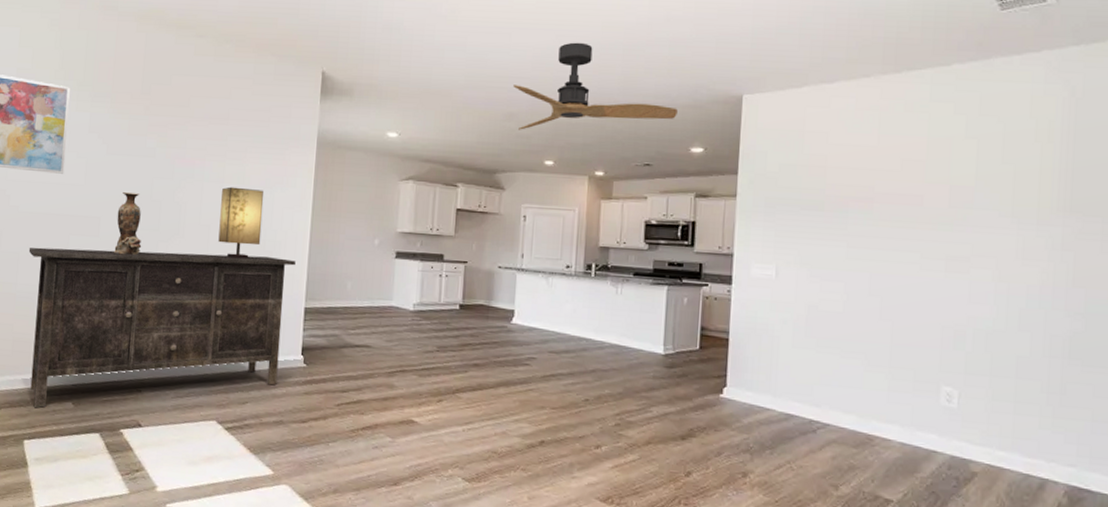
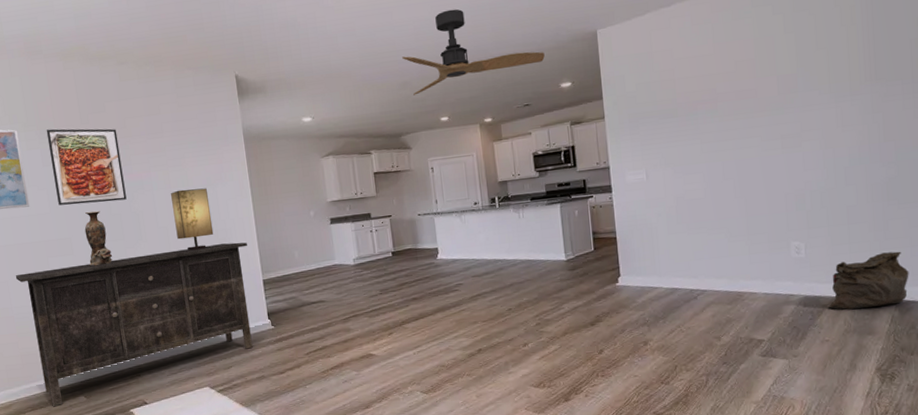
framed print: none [95,93,178,187] -> present [46,128,127,206]
bag: none [977,421,1086,490] -> present [827,251,909,310]

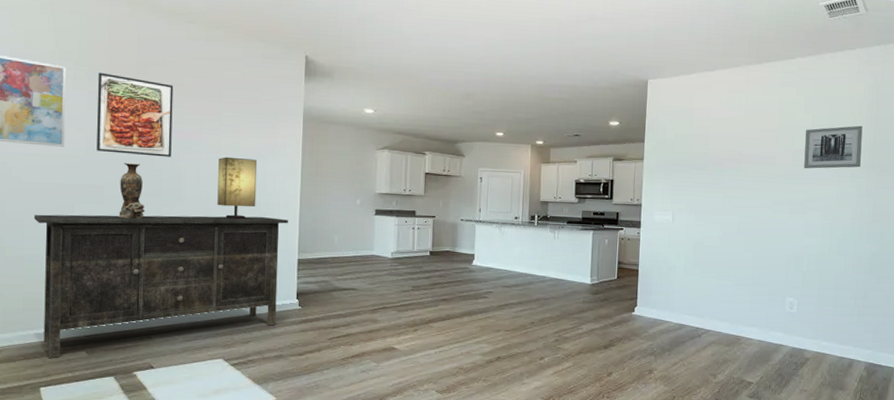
ceiling fan: present [402,9,545,95] -> none [469,35,599,107]
wall art: none [789,34,862,96] -> present [804,125,863,169]
bag: present [827,251,909,310] -> none [809,319,879,366]

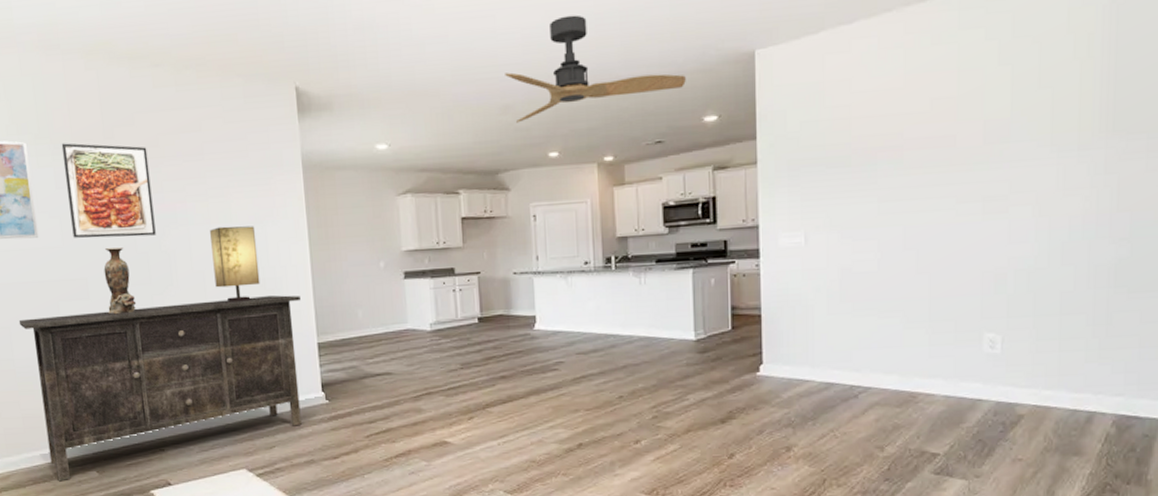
ceiling fan: none [469,35,599,107] -> present [505,15,686,123]
wall art: present [804,125,863,169] -> none [1001,70,1095,147]

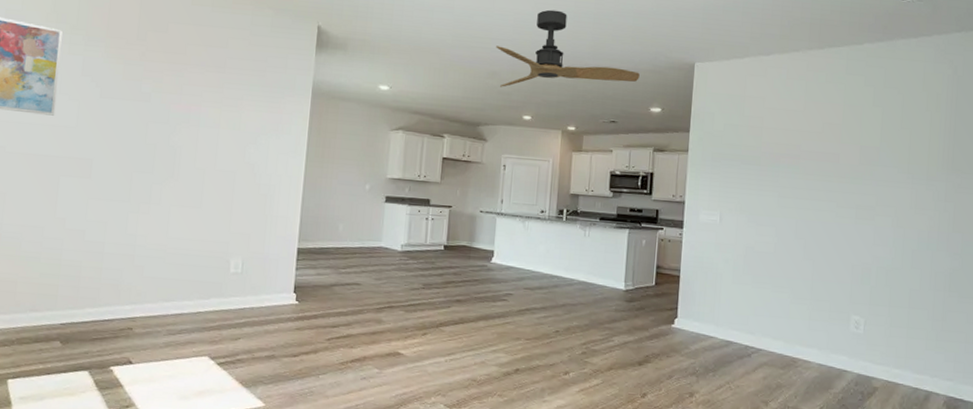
sideboard: present [18,295,302,482] -> none [15,187,289,348]
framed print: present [61,143,156,239] -> none [88,37,175,131]
vase with dog figurine: present [103,247,137,315] -> none [105,135,135,197]
table lamp: present [210,226,260,303] -> none [213,132,259,202]

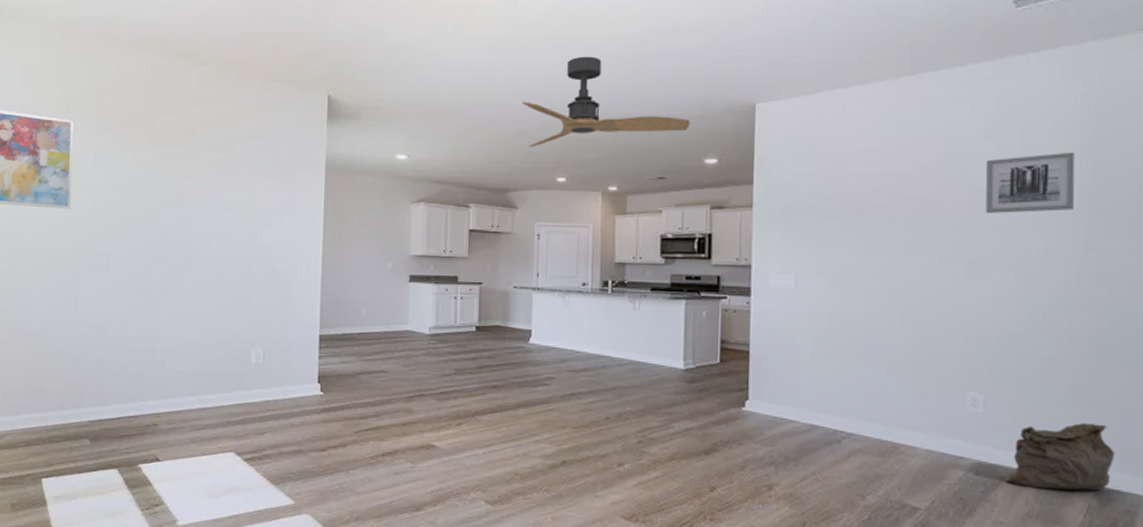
wall art: none [872,121,941,169] -> present [985,152,1075,214]
bag: none [878,344,961,400] -> present [1005,423,1115,491]

